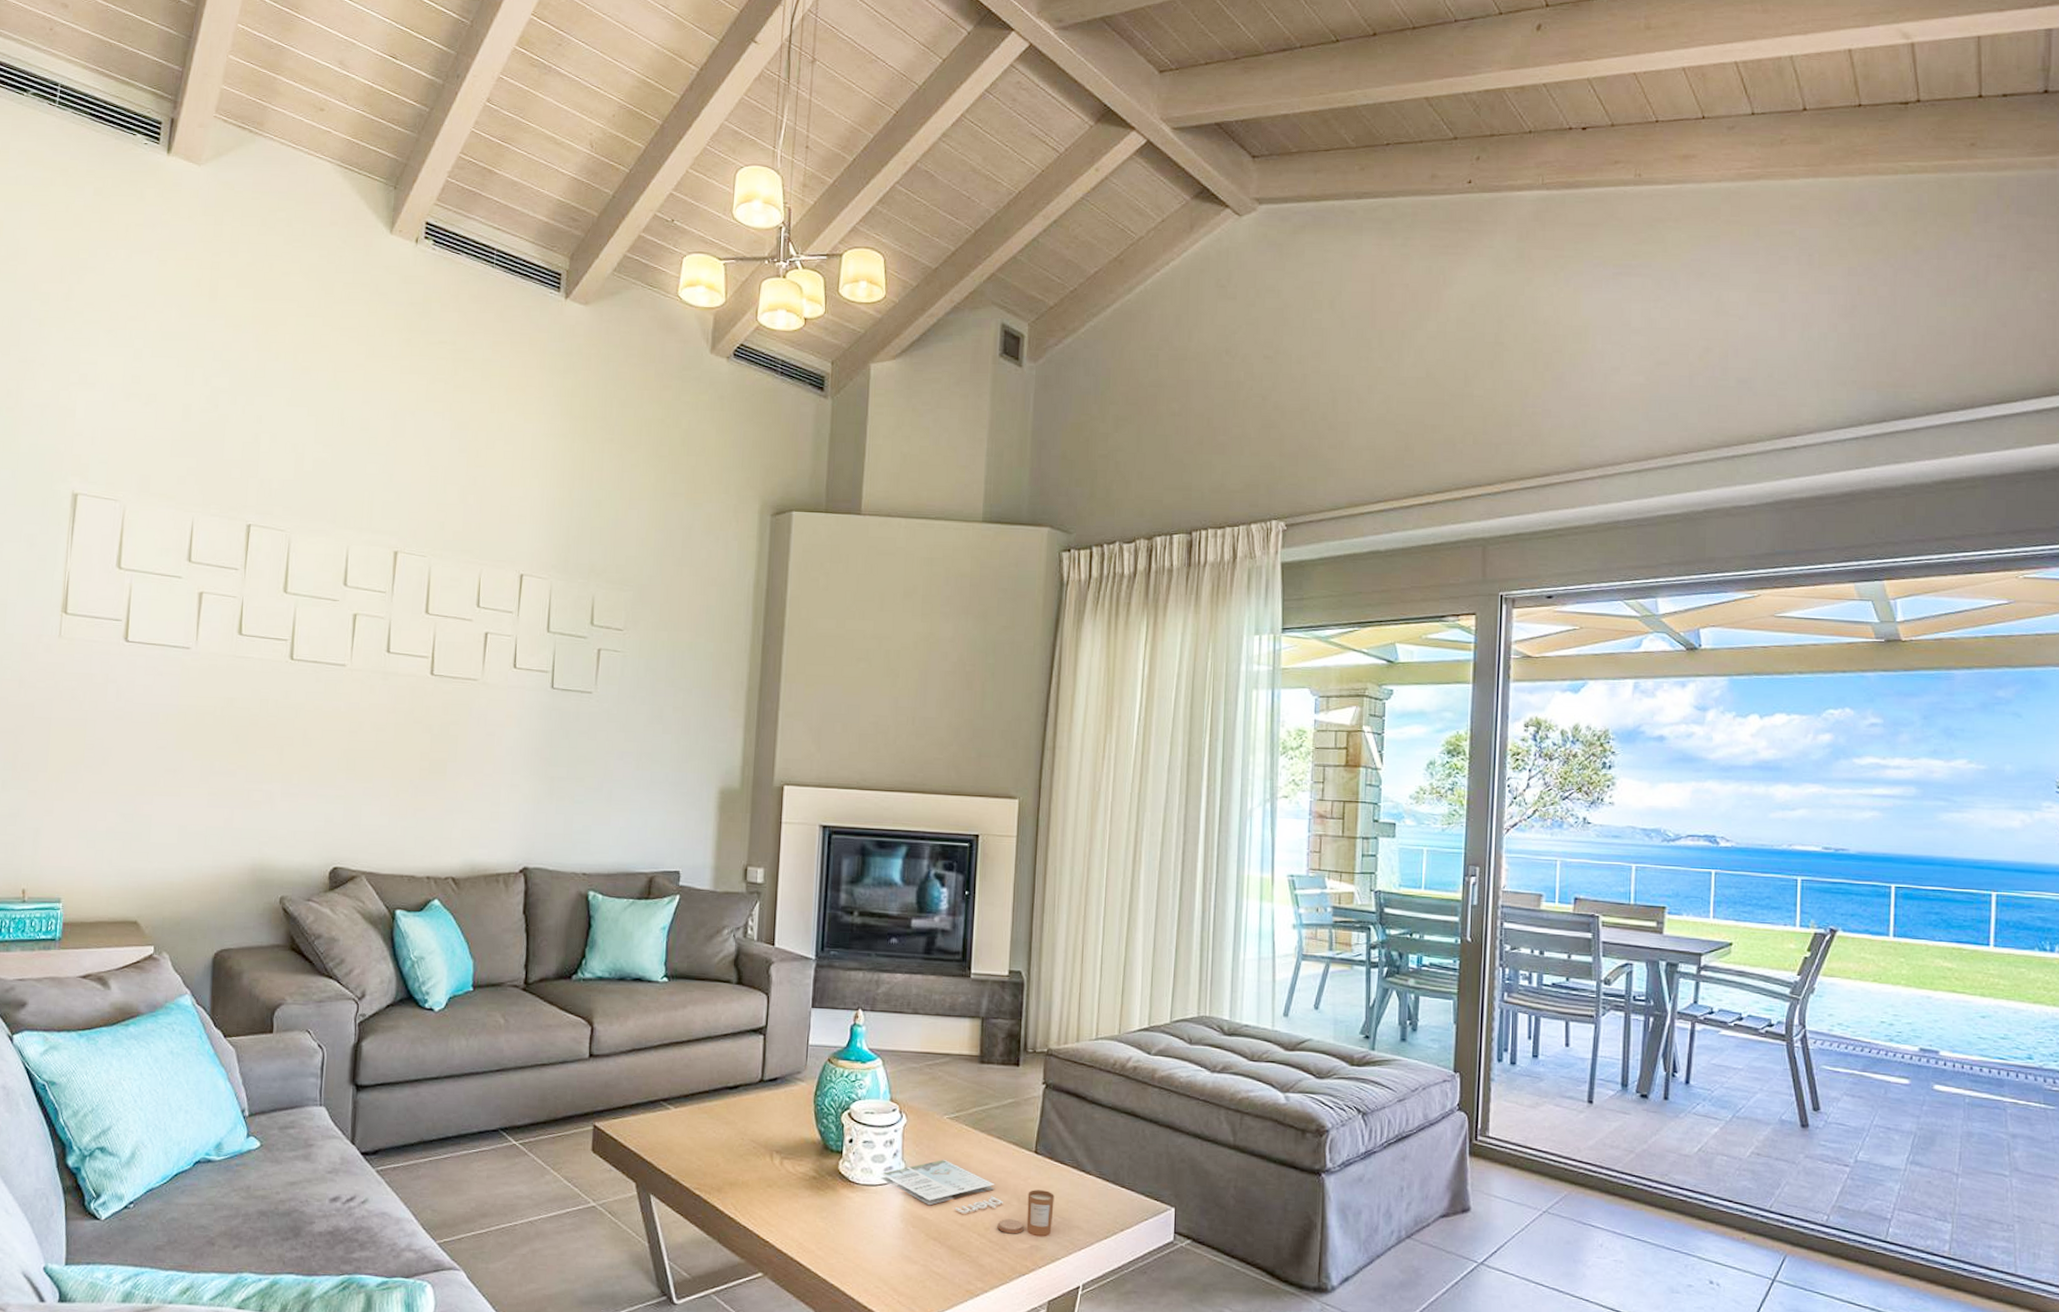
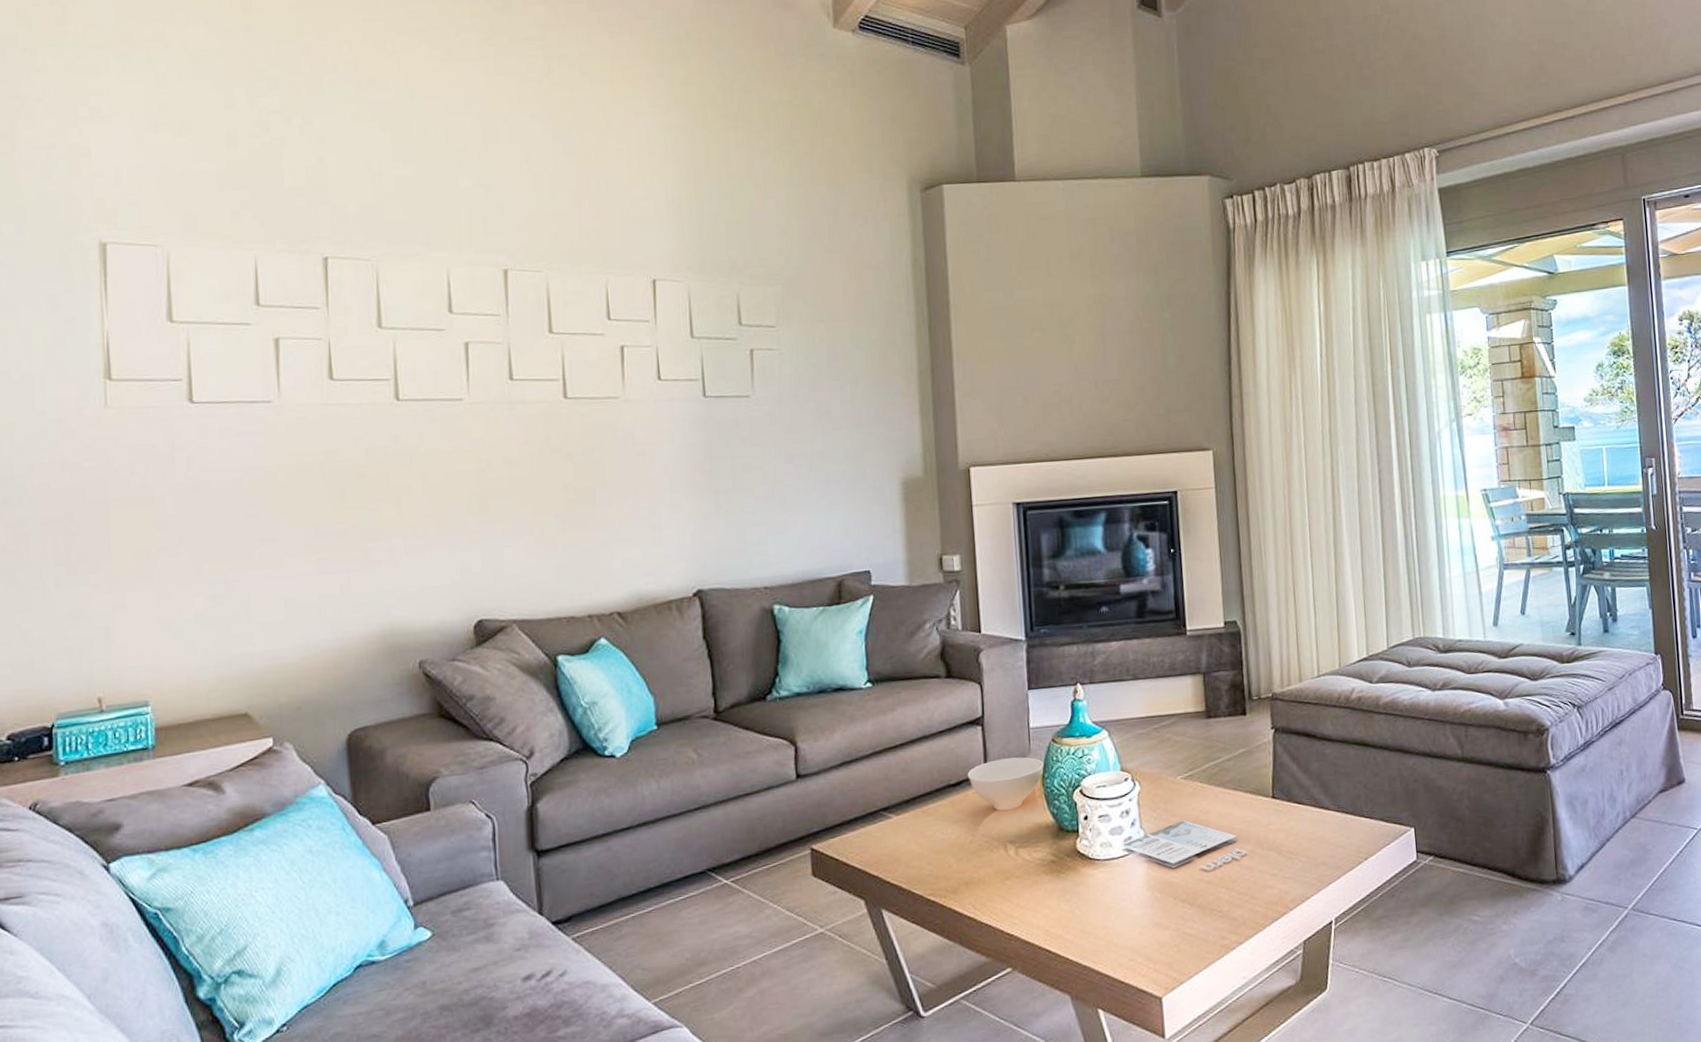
bowl: none [744,1070,817,1121] -> present [967,757,1044,811]
candle: present [997,1190,1054,1236] -> none [1244,833,1298,883]

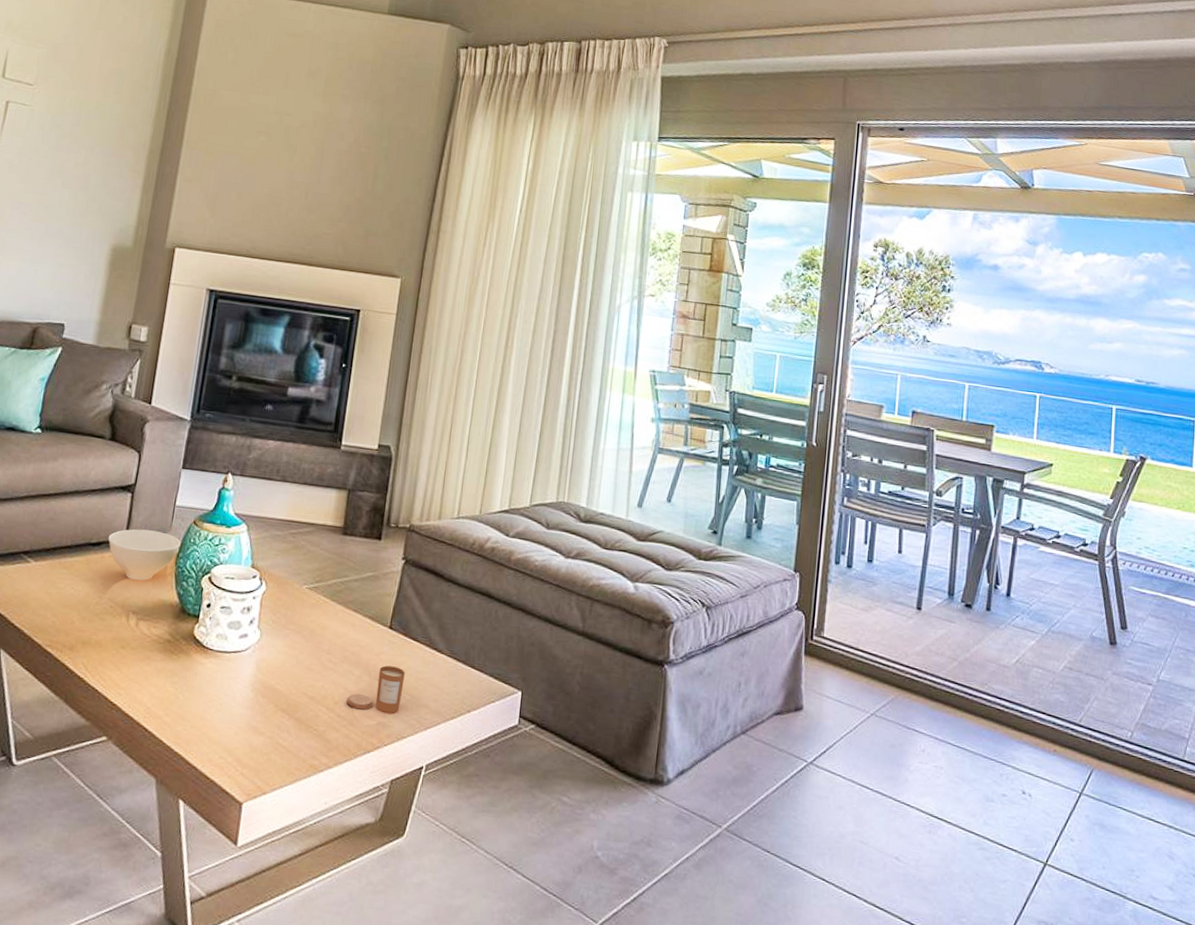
magazine: present [1120,820,1248,871] -> none [234,630,356,687]
candle: none [1244,833,1298,883] -> present [346,665,405,713]

